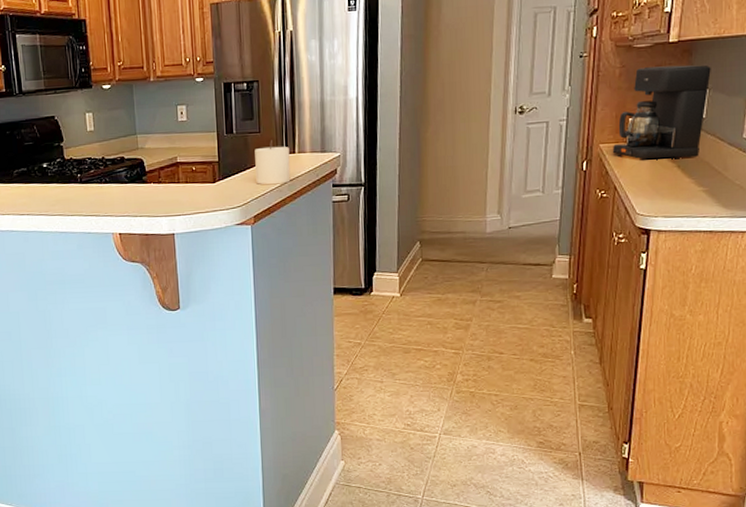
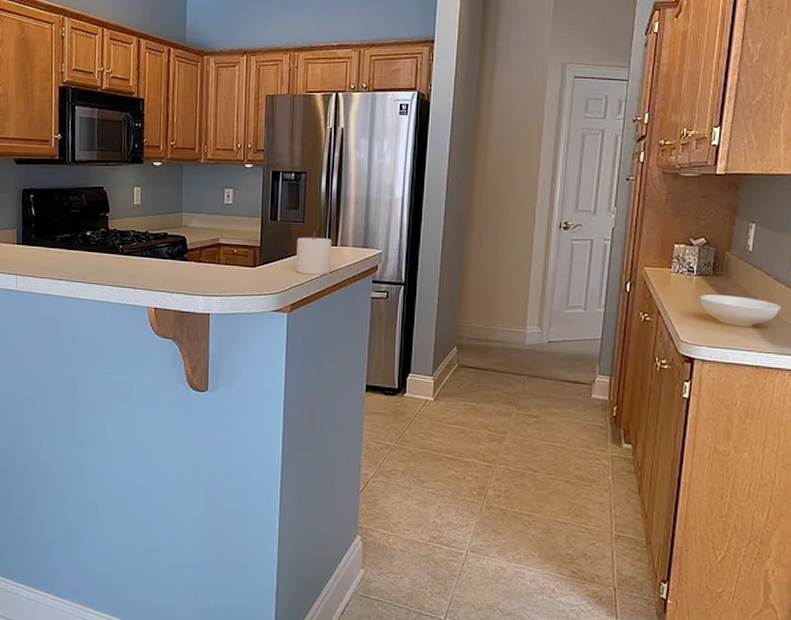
coffee maker: present [612,65,711,160] -> none [656,196,758,290]
bowl: none [654,164,735,194] -> present [699,294,782,327]

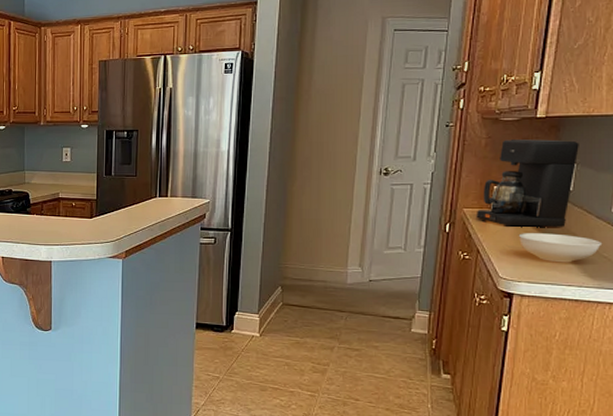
candle: present [296,231,332,275] -> none [130,184,162,224]
coffee maker: none [656,196,758,290] -> present [476,139,579,228]

